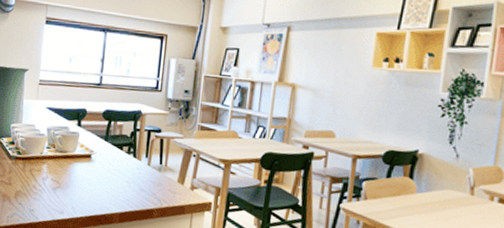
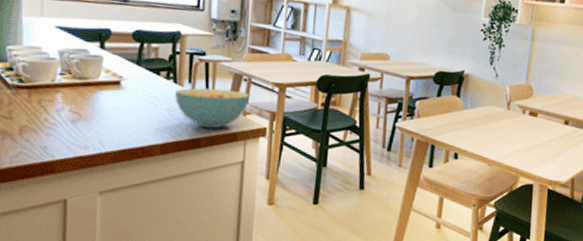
cereal bowl: none [133,162,199,201] -> present [175,88,251,129]

